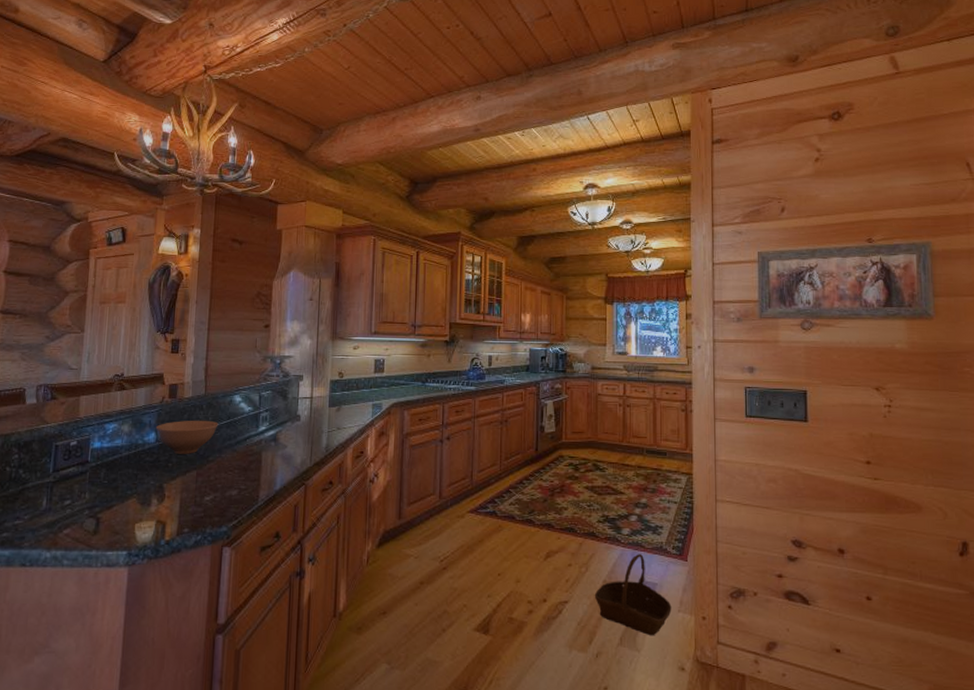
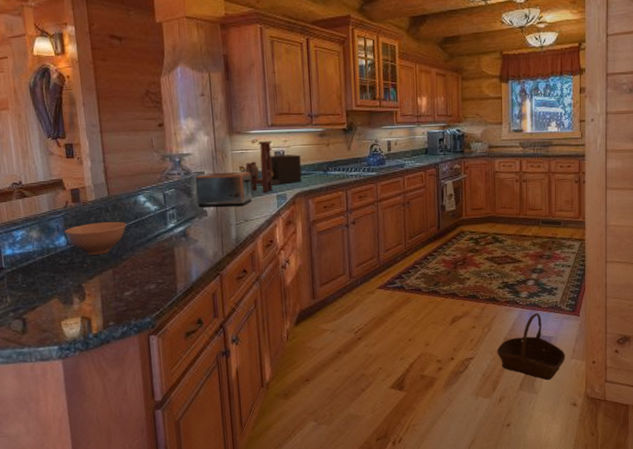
toaster: none [292,376,349,414] -> present [195,171,253,208]
paper towel holder: none [343,348,373,402] -> present [244,141,273,194]
coffee maker: none [353,363,400,394] -> present [256,154,302,186]

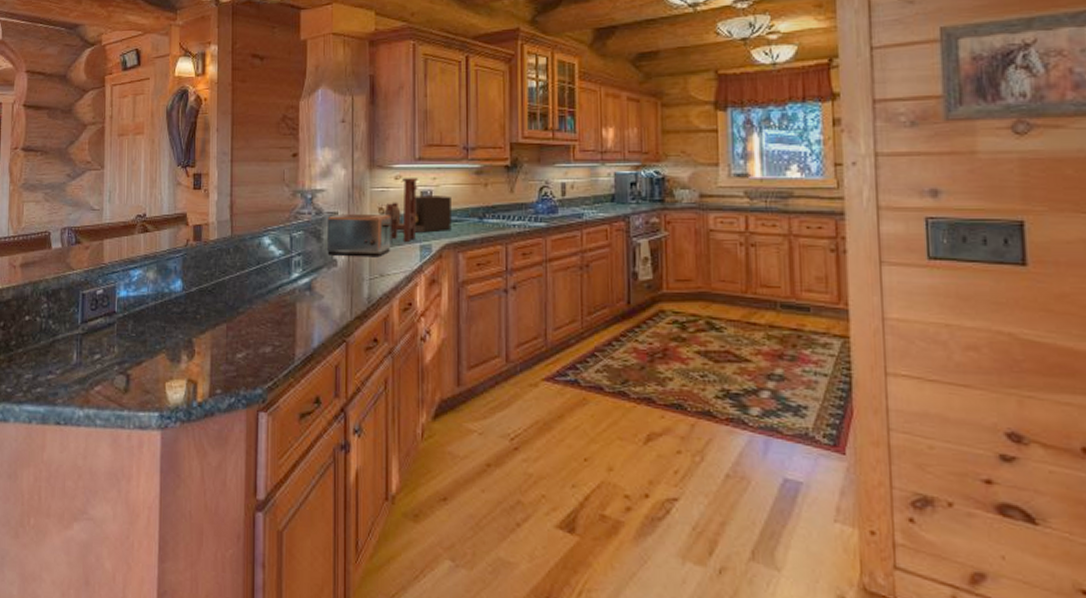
bowl: present [64,221,127,255] -> none [181,265,247,305]
basket: present [496,312,566,381] -> none [713,440,825,552]

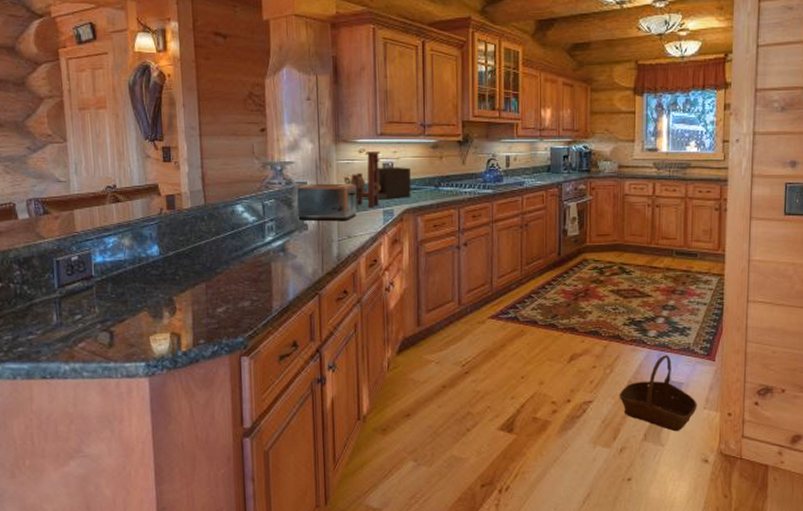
basket: none [713,440,825,552] -> present [619,354,697,432]

